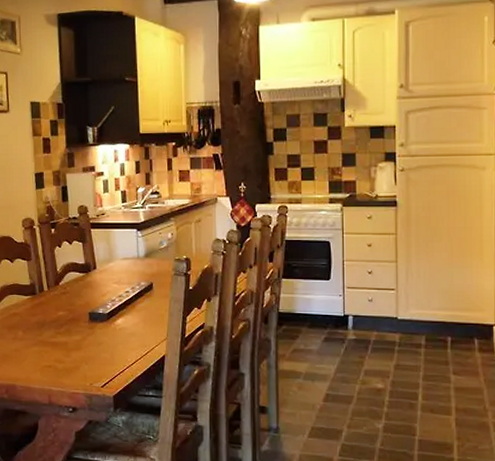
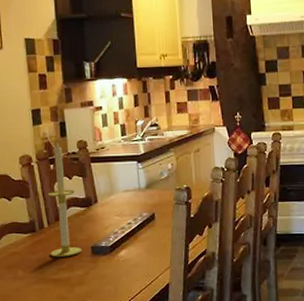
candle: none [48,207,80,322] -> present [48,143,82,258]

